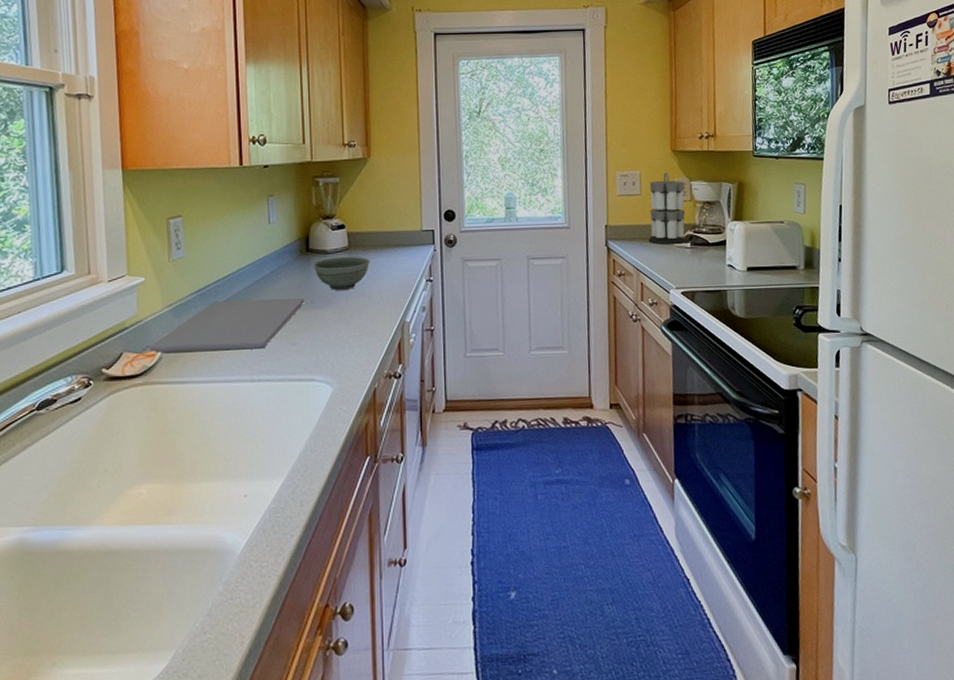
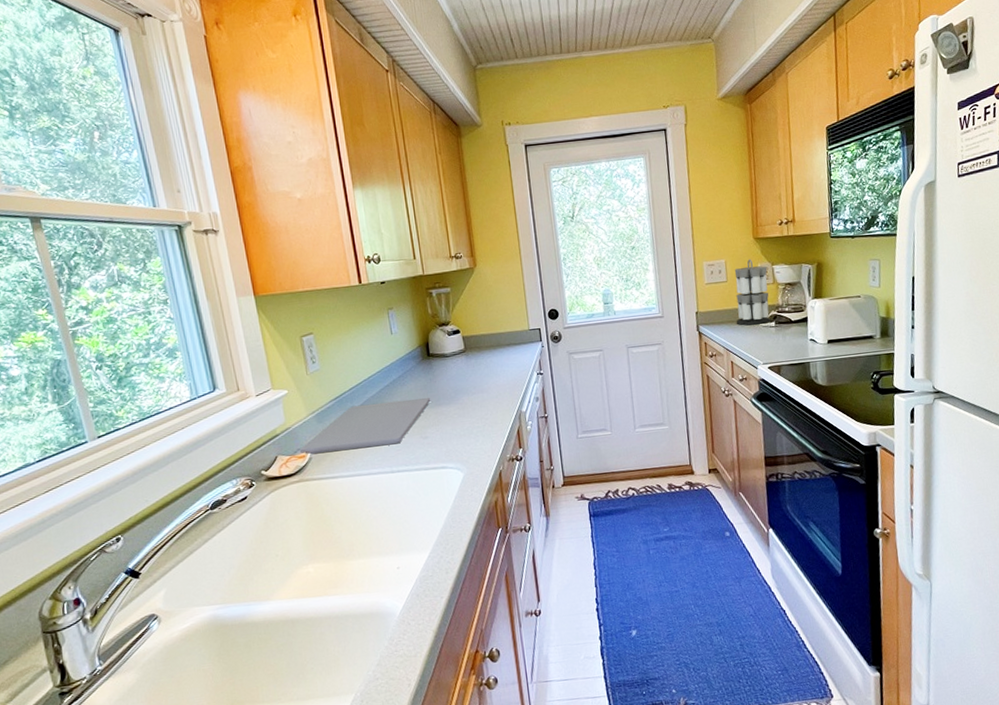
bowl: present [313,256,370,290] -> none [435,357,485,389]

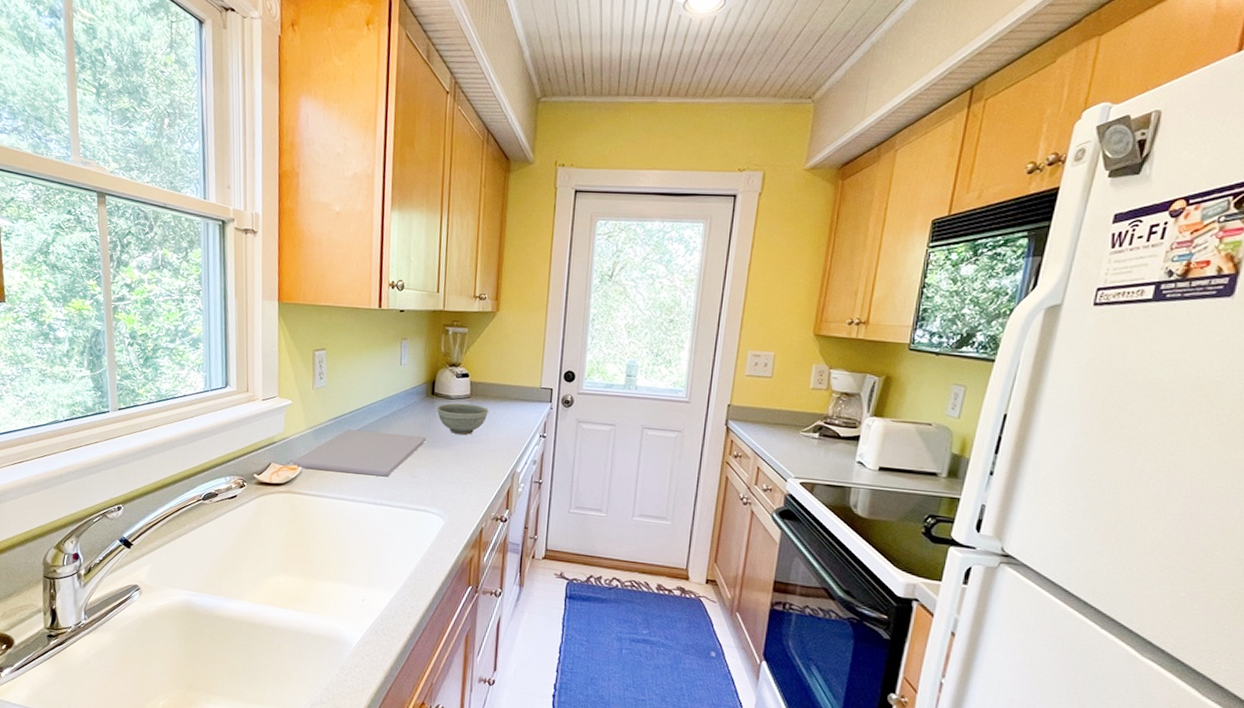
bowl: none [435,357,485,389] -> present [437,403,489,435]
spice rack: present [734,259,772,326] -> none [772,357,823,434]

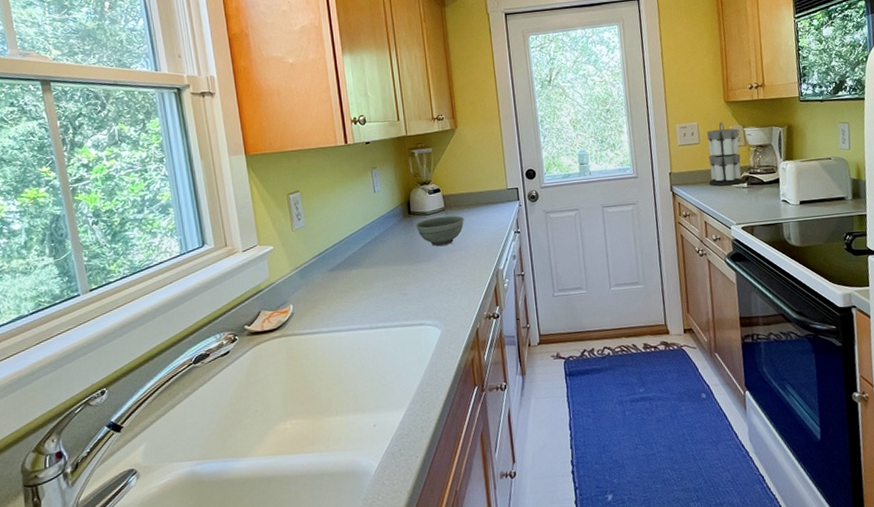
cutting board: present [293,429,427,477] -> none [283,254,411,310]
spice rack: none [772,357,823,434] -> present [706,122,744,187]

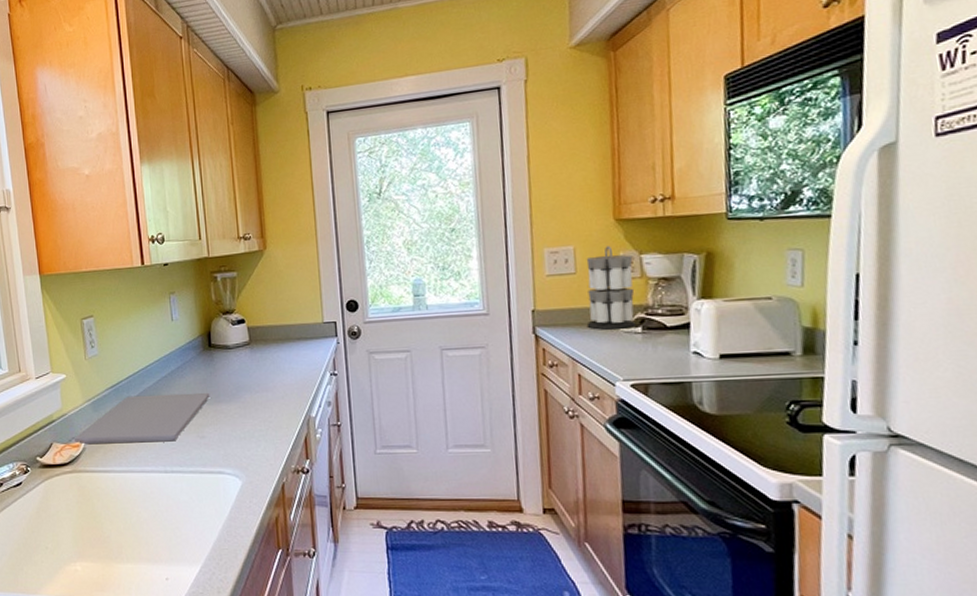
cutting board: none [283,254,411,310] -> present [75,392,210,444]
bowl: present [415,215,464,246] -> none [216,350,272,385]

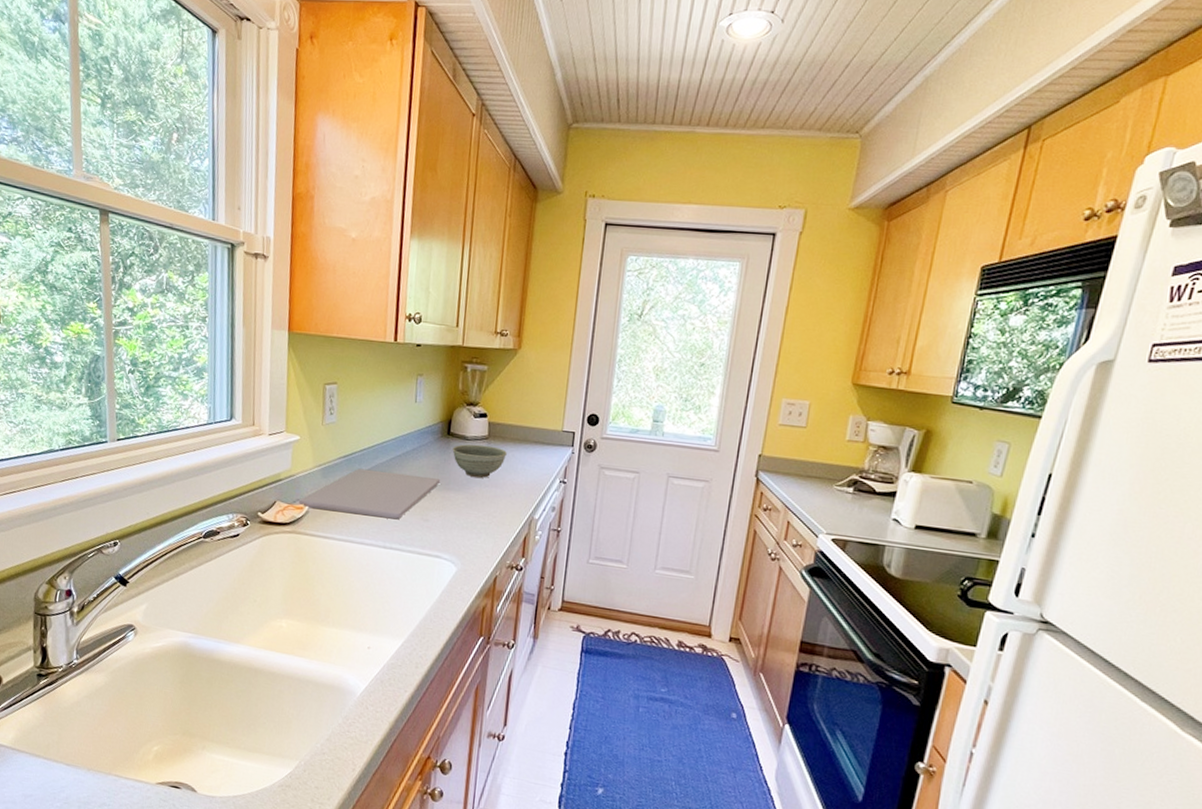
bowl: none [216,350,272,385] -> present [452,444,507,478]
spice rack: present [586,246,637,331] -> none [805,407,860,488]

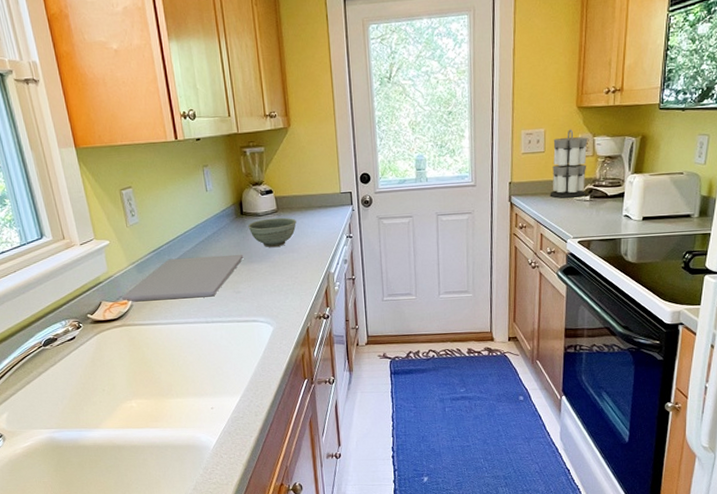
spice rack: none [805,407,860,488] -> present [549,129,588,199]

